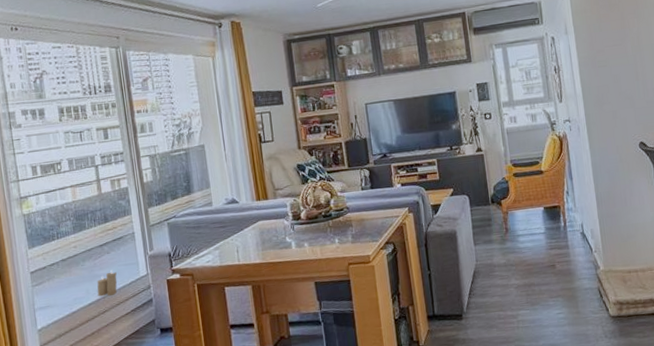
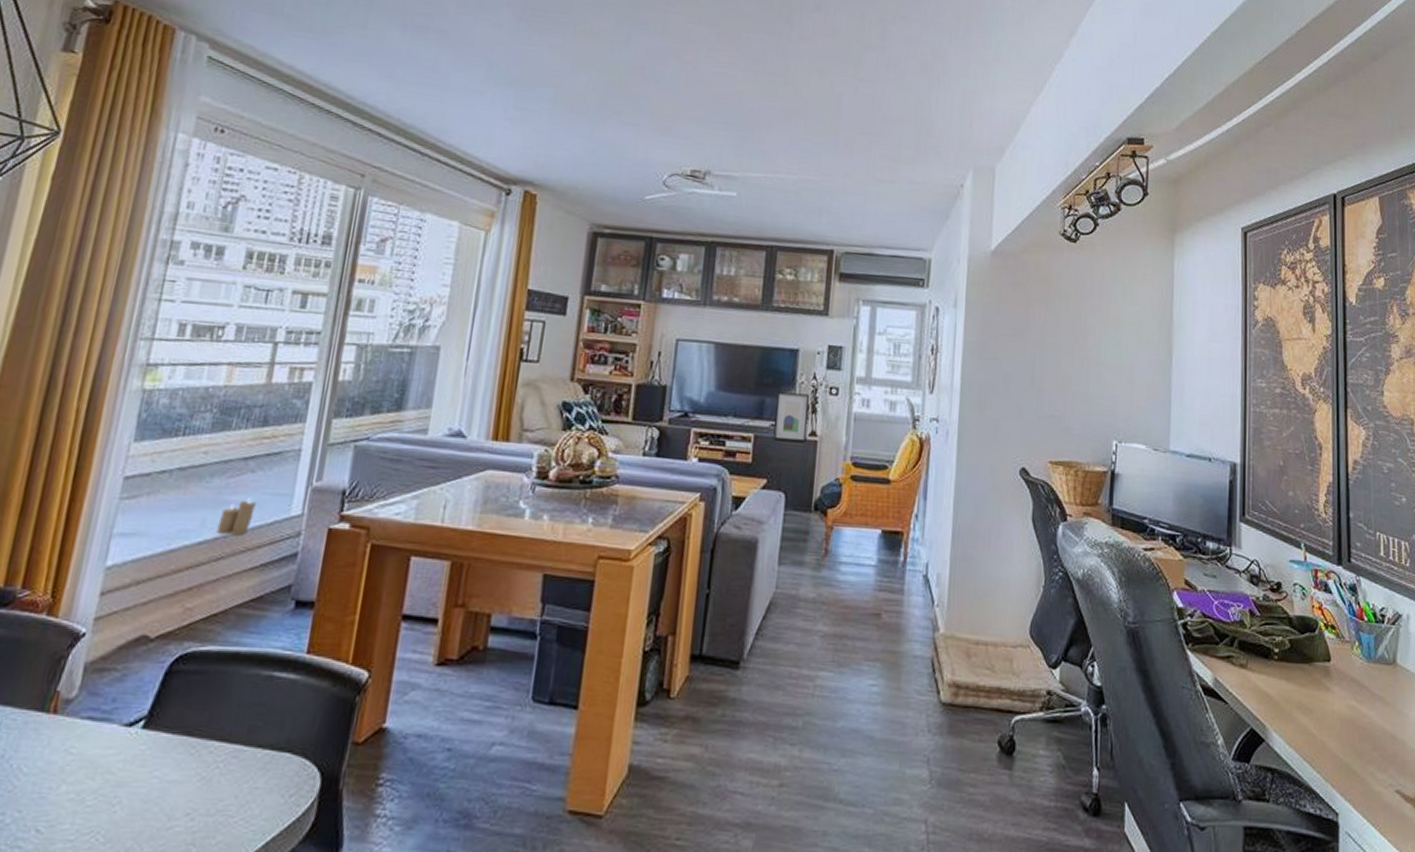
picture frame: none [446,122,475,160] -> present [773,392,810,442]

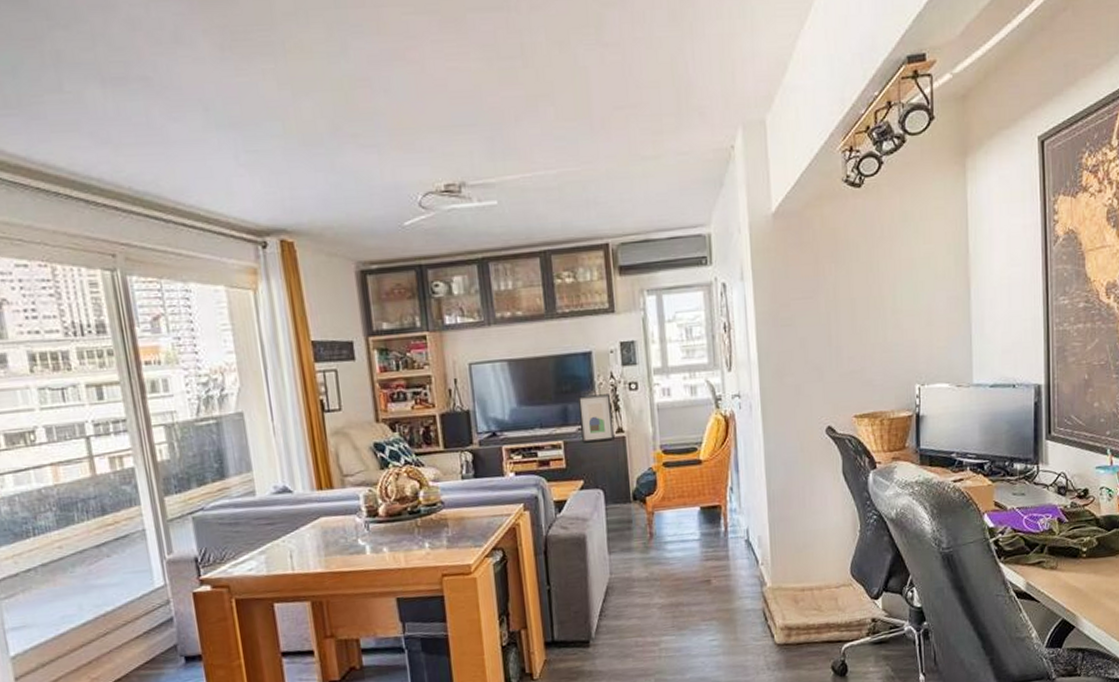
candle: present [216,497,256,538] -> none [93,578,123,615]

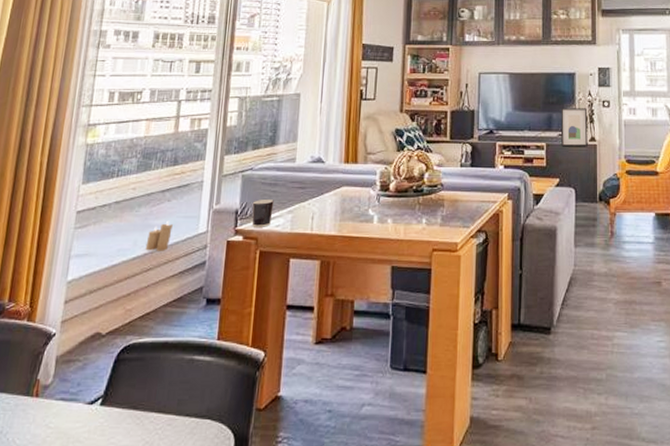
candle: none [93,578,123,615] -> present [145,220,173,252]
mug: none [213,540,242,574] -> present [252,198,274,227]

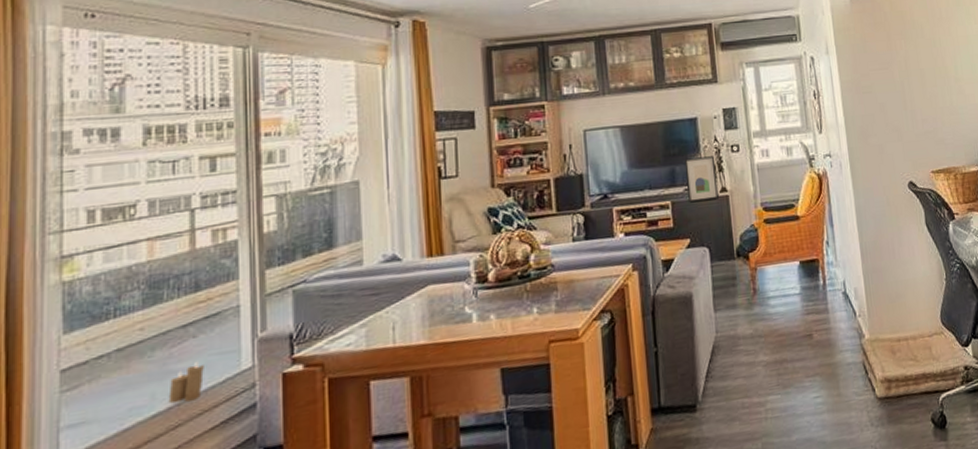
mug: present [252,198,274,227] -> none [311,313,340,352]

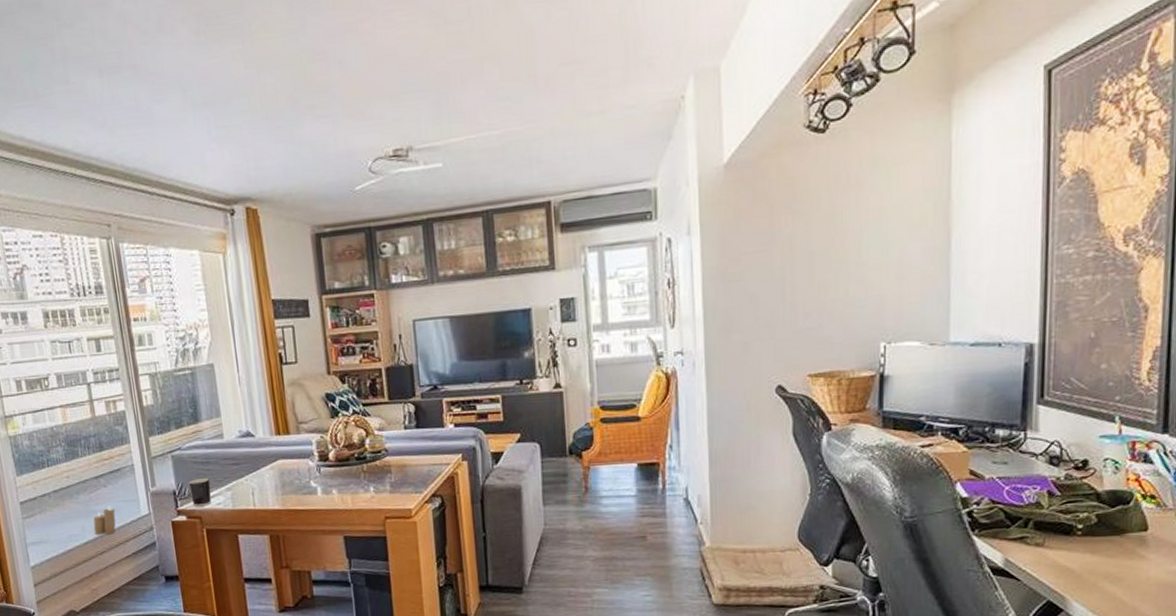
mug: none [311,313,340,352] -> present [188,477,212,507]
picture frame: present [684,156,719,203] -> none [516,350,552,398]

